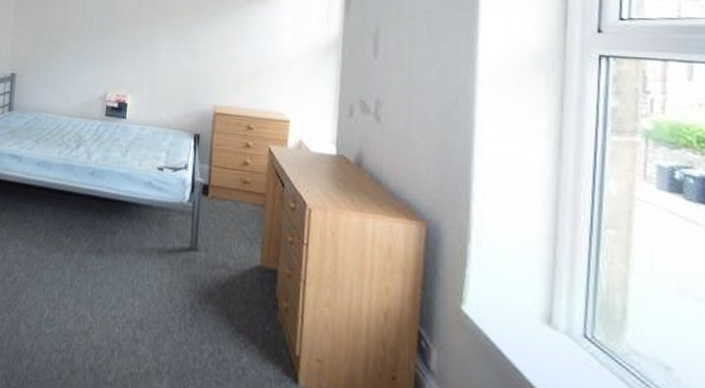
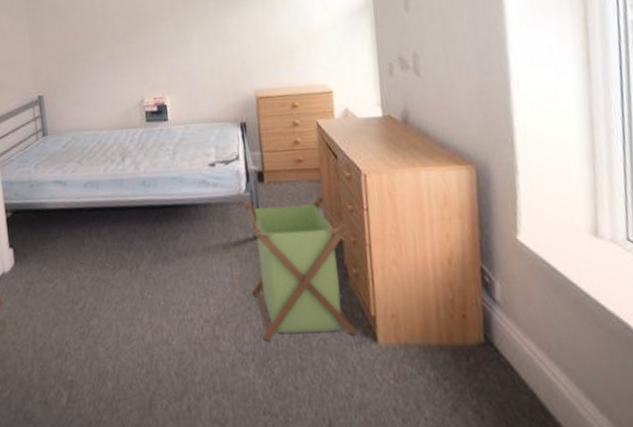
laundry basket: none [178,212,286,372] -> present [243,196,357,341]

